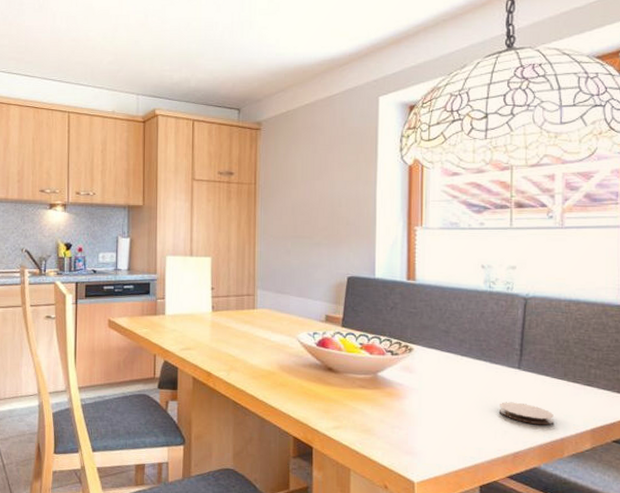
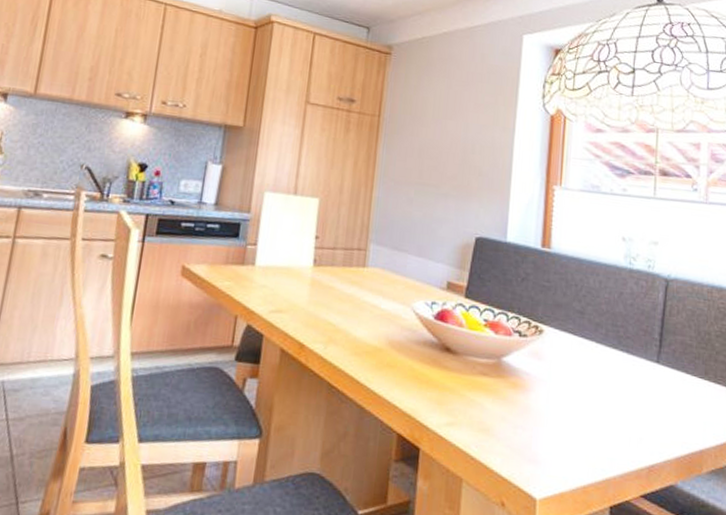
coaster: present [500,402,554,425] -> none [635,402,693,433]

